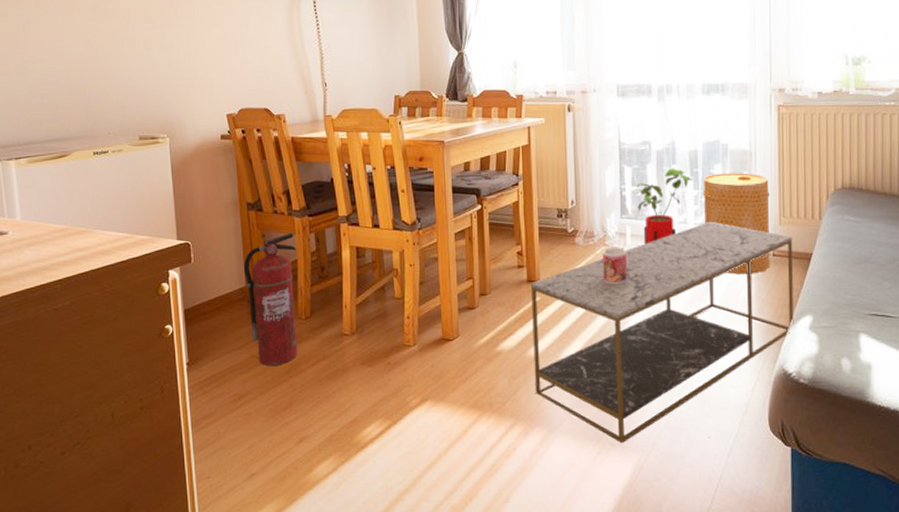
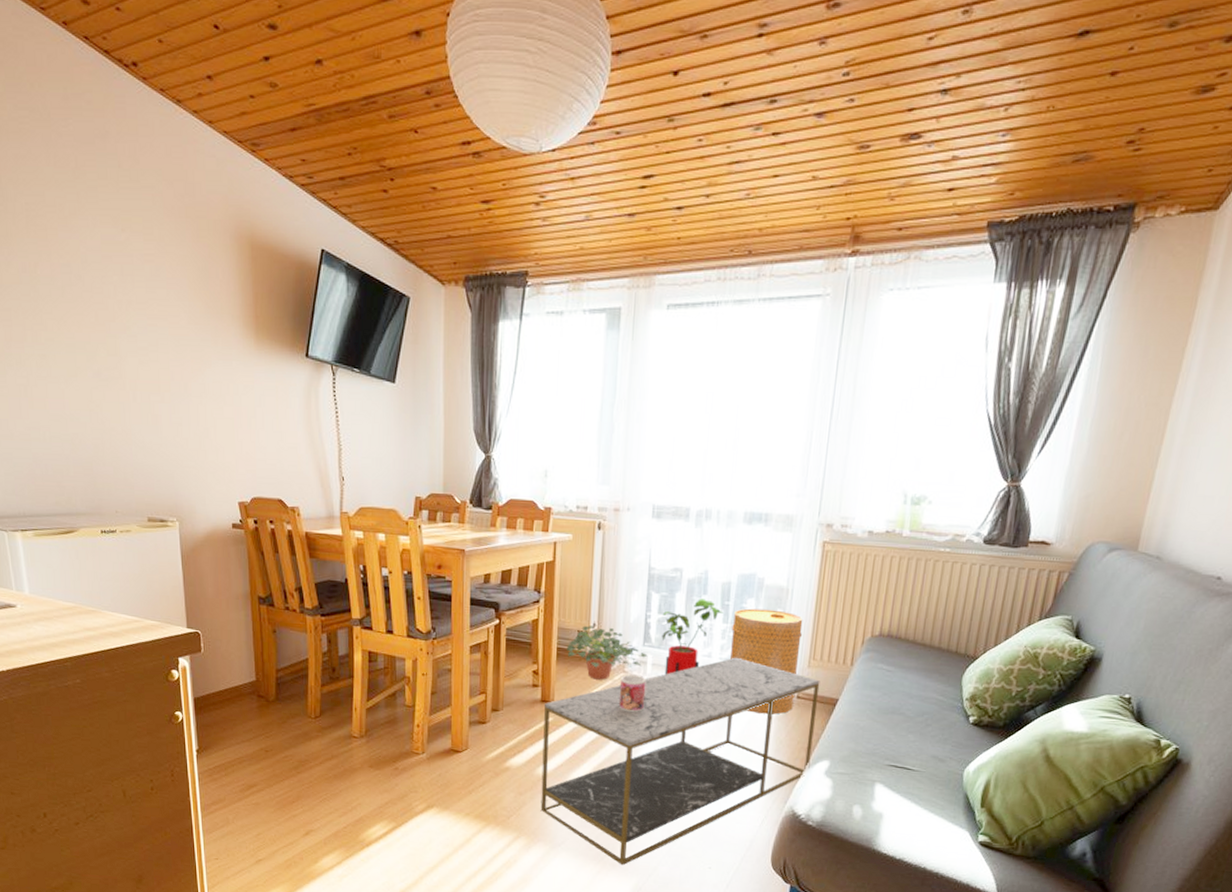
fire extinguisher: present [243,232,298,367] -> none [253,630,308,761]
potted plant: none [547,203,627,255] -> present [566,625,648,680]

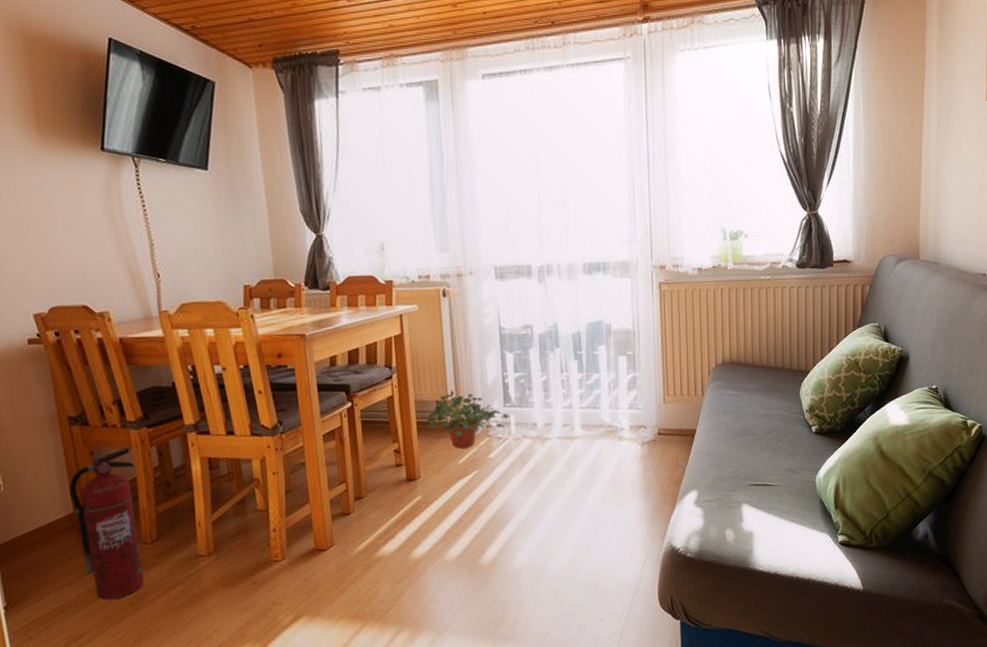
fire extinguisher: none [253,630,308,761] -> present [69,447,145,601]
coffee table: present [540,657,820,866] -> none [410,404,680,637]
mug: present [619,674,648,713] -> none [487,437,515,477]
house plant: present [661,599,723,675] -> none [519,352,578,433]
basket: present [730,608,803,715] -> none [587,353,657,456]

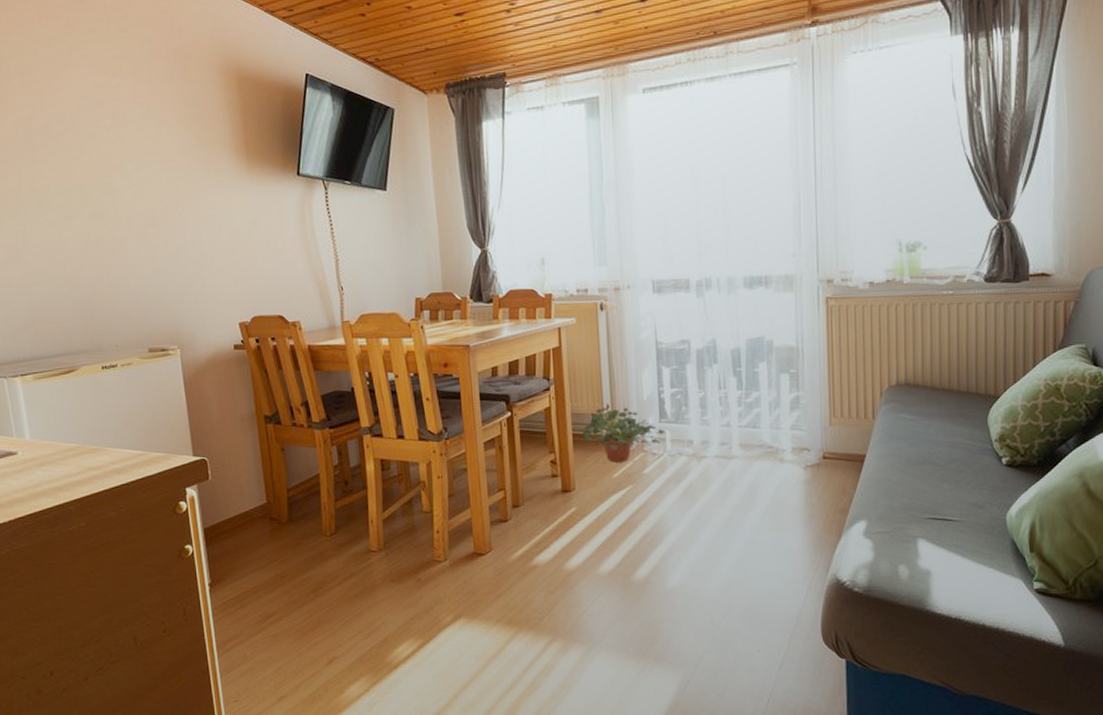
fire extinguisher: present [69,447,145,601] -> none [263,445,324,586]

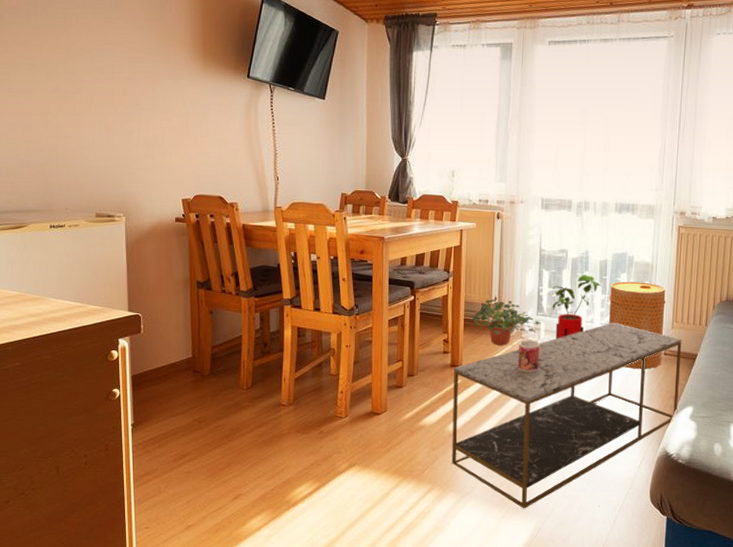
coffee table: none [565,423,847,659] -> present [451,322,682,509]
mug: none [641,453,670,493] -> present [518,339,541,373]
house plant: none [676,368,737,450] -> present [552,274,602,339]
basket: none [747,371,821,479] -> present [609,281,666,369]

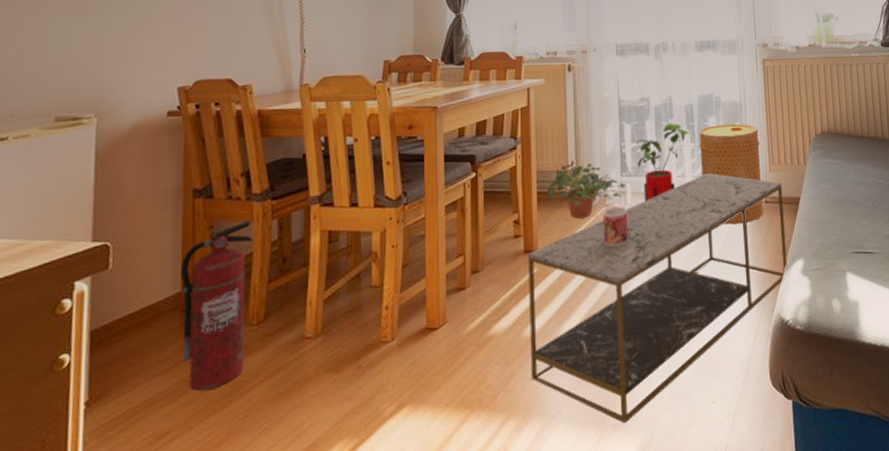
fire extinguisher: none [190,311,242,431] -> present [180,220,253,392]

